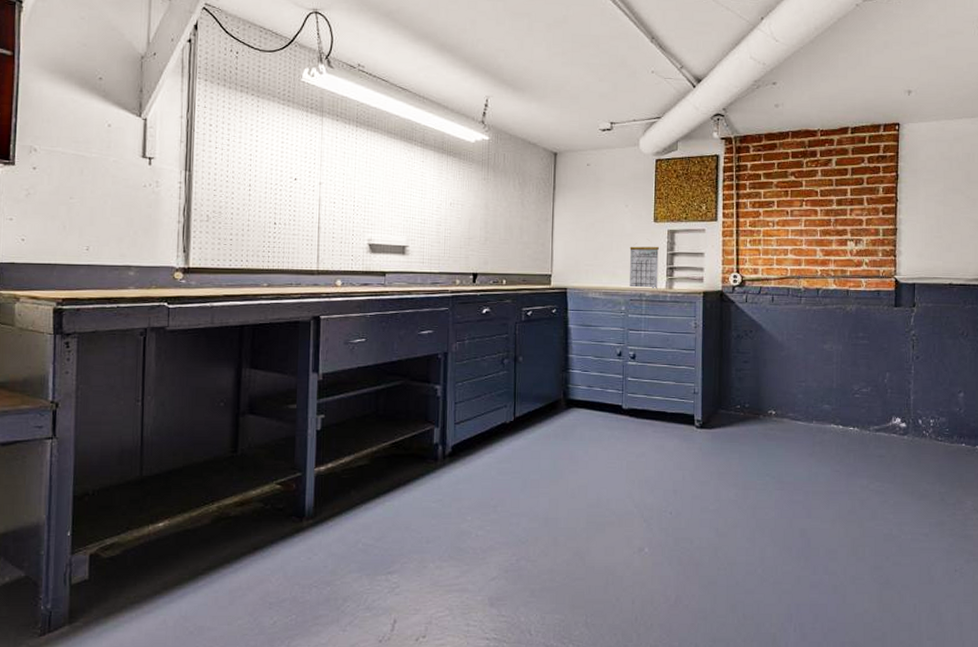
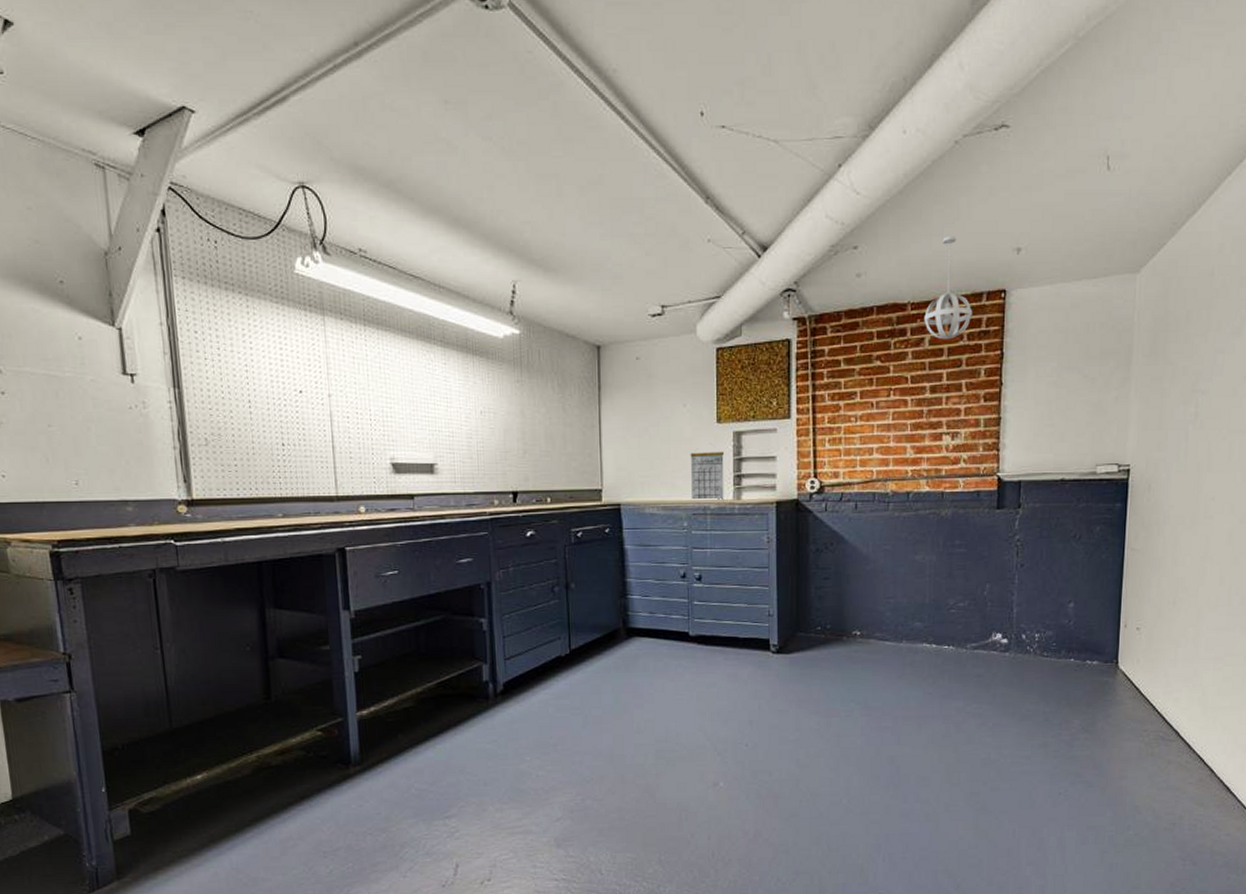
pendant light: none [831,78,872,162] -> present [924,236,973,340]

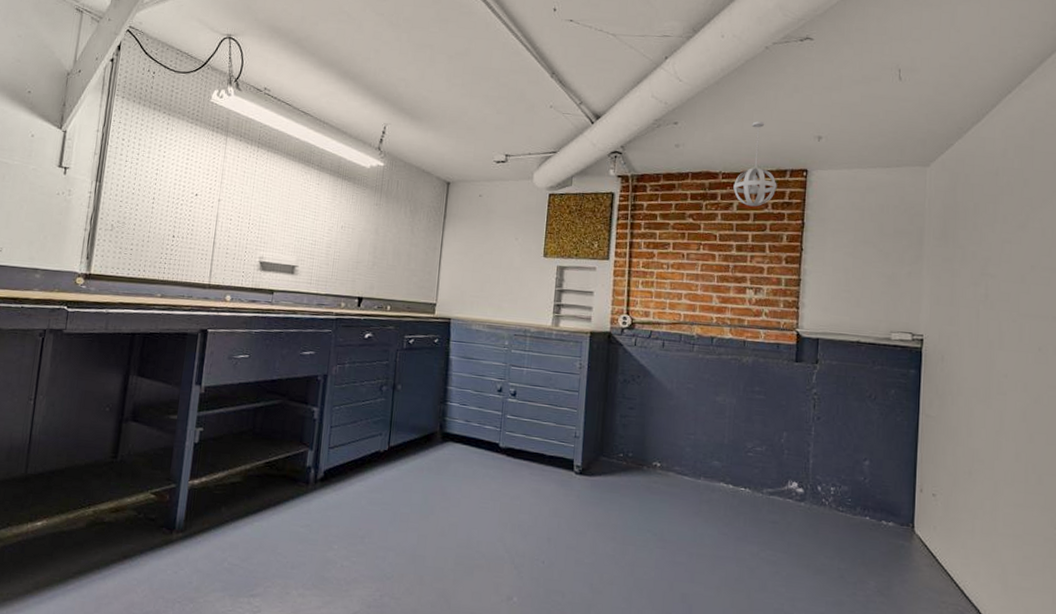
calendar: present [690,444,724,502] -> none [515,275,547,327]

